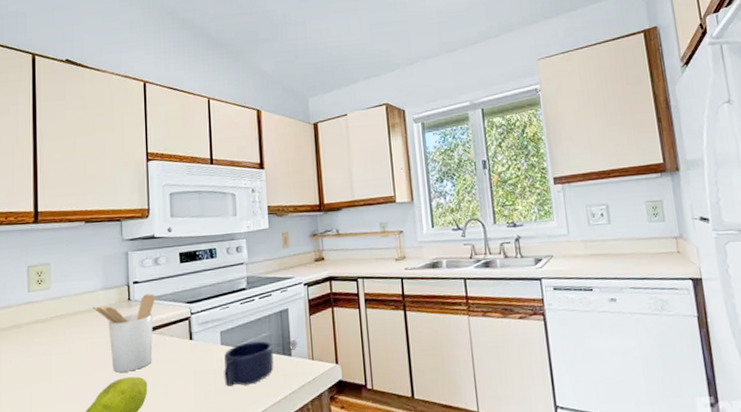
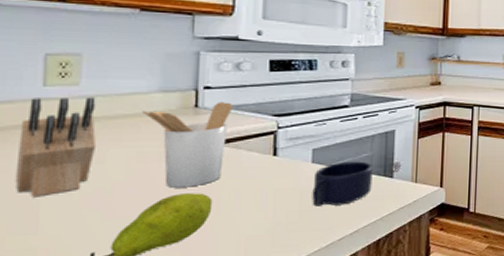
knife block: none [15,298,65,384] -> present [15,97,97,197]

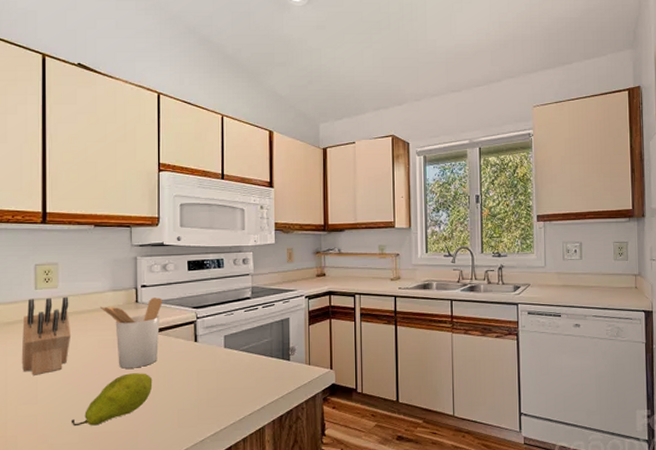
mug: present [312,161,373,206] -> none [226,346,273,385]

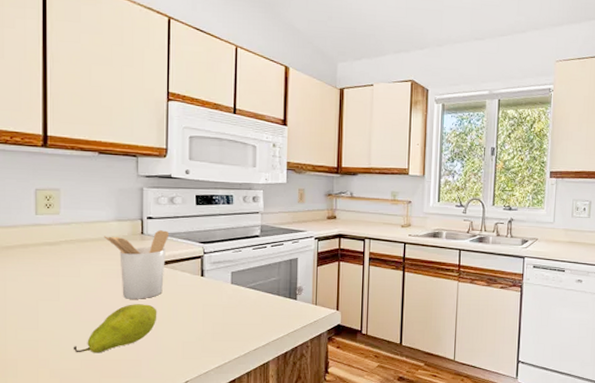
knife block: present [21,296,72,375] -> none [21,224,74,301]

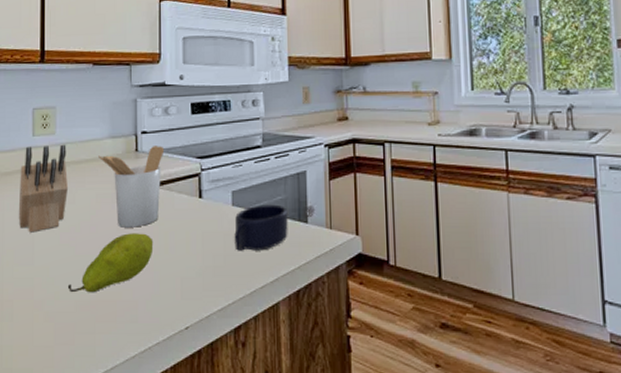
knife block: none [21,224,74,301] -> present [18,144,69,233]
mug: none [232,284,280,321] -> present [234,204,288,251]

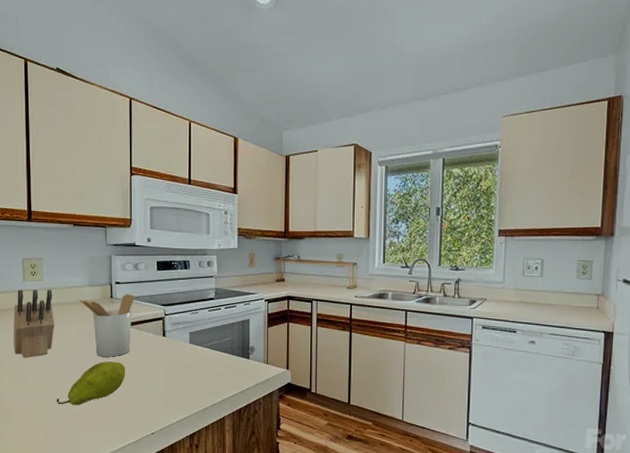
mug: present [234,204,288,251] -> none [191,343,234,379]

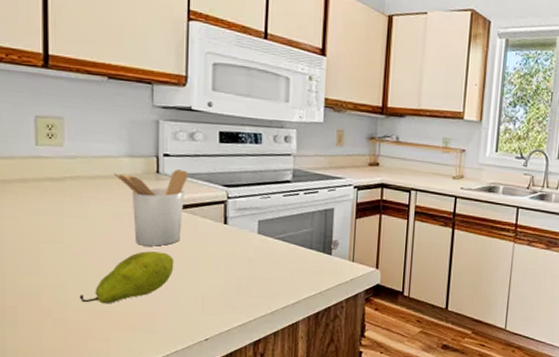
knife block: present [13,289,55,358] -> none [20,155,80,243]

